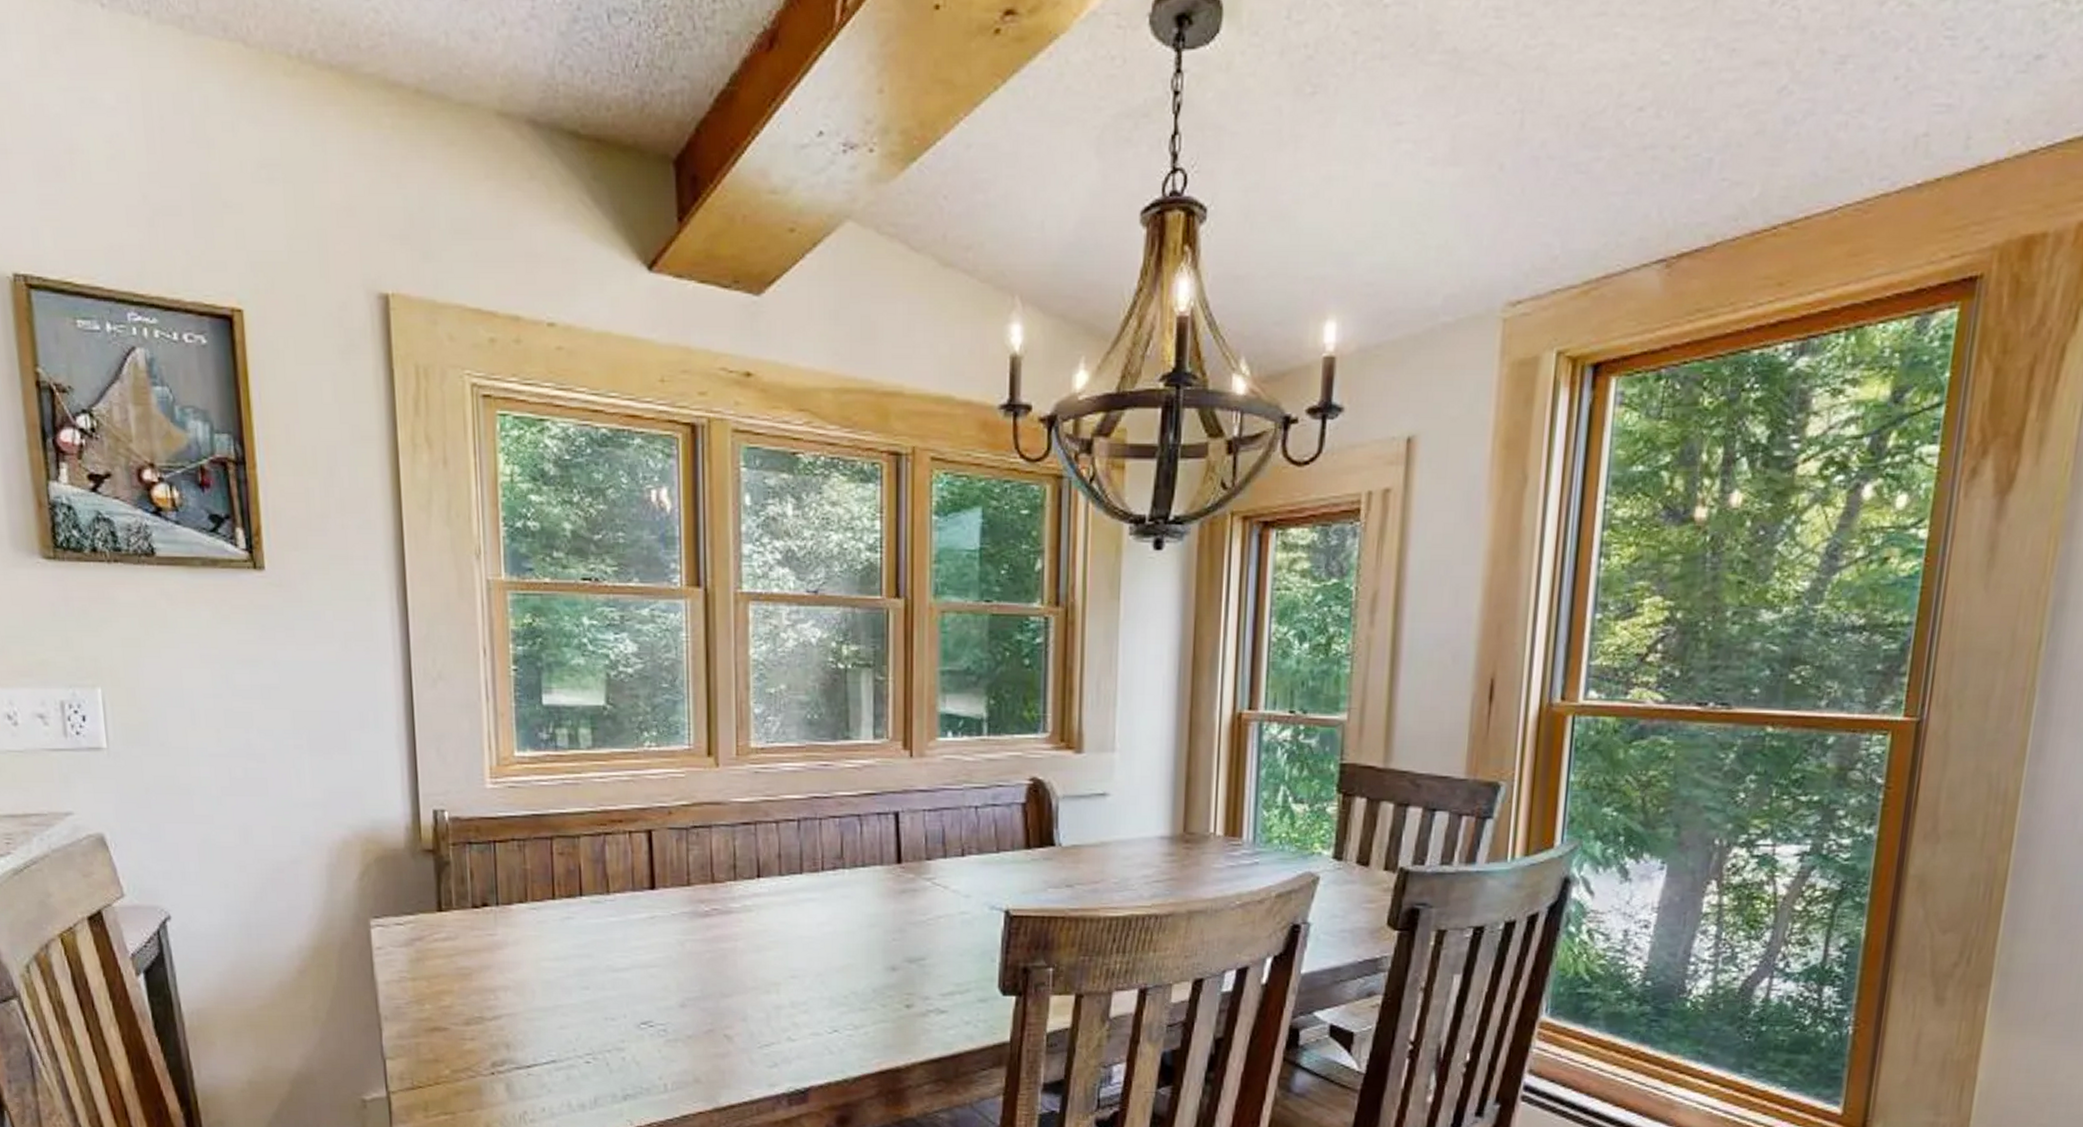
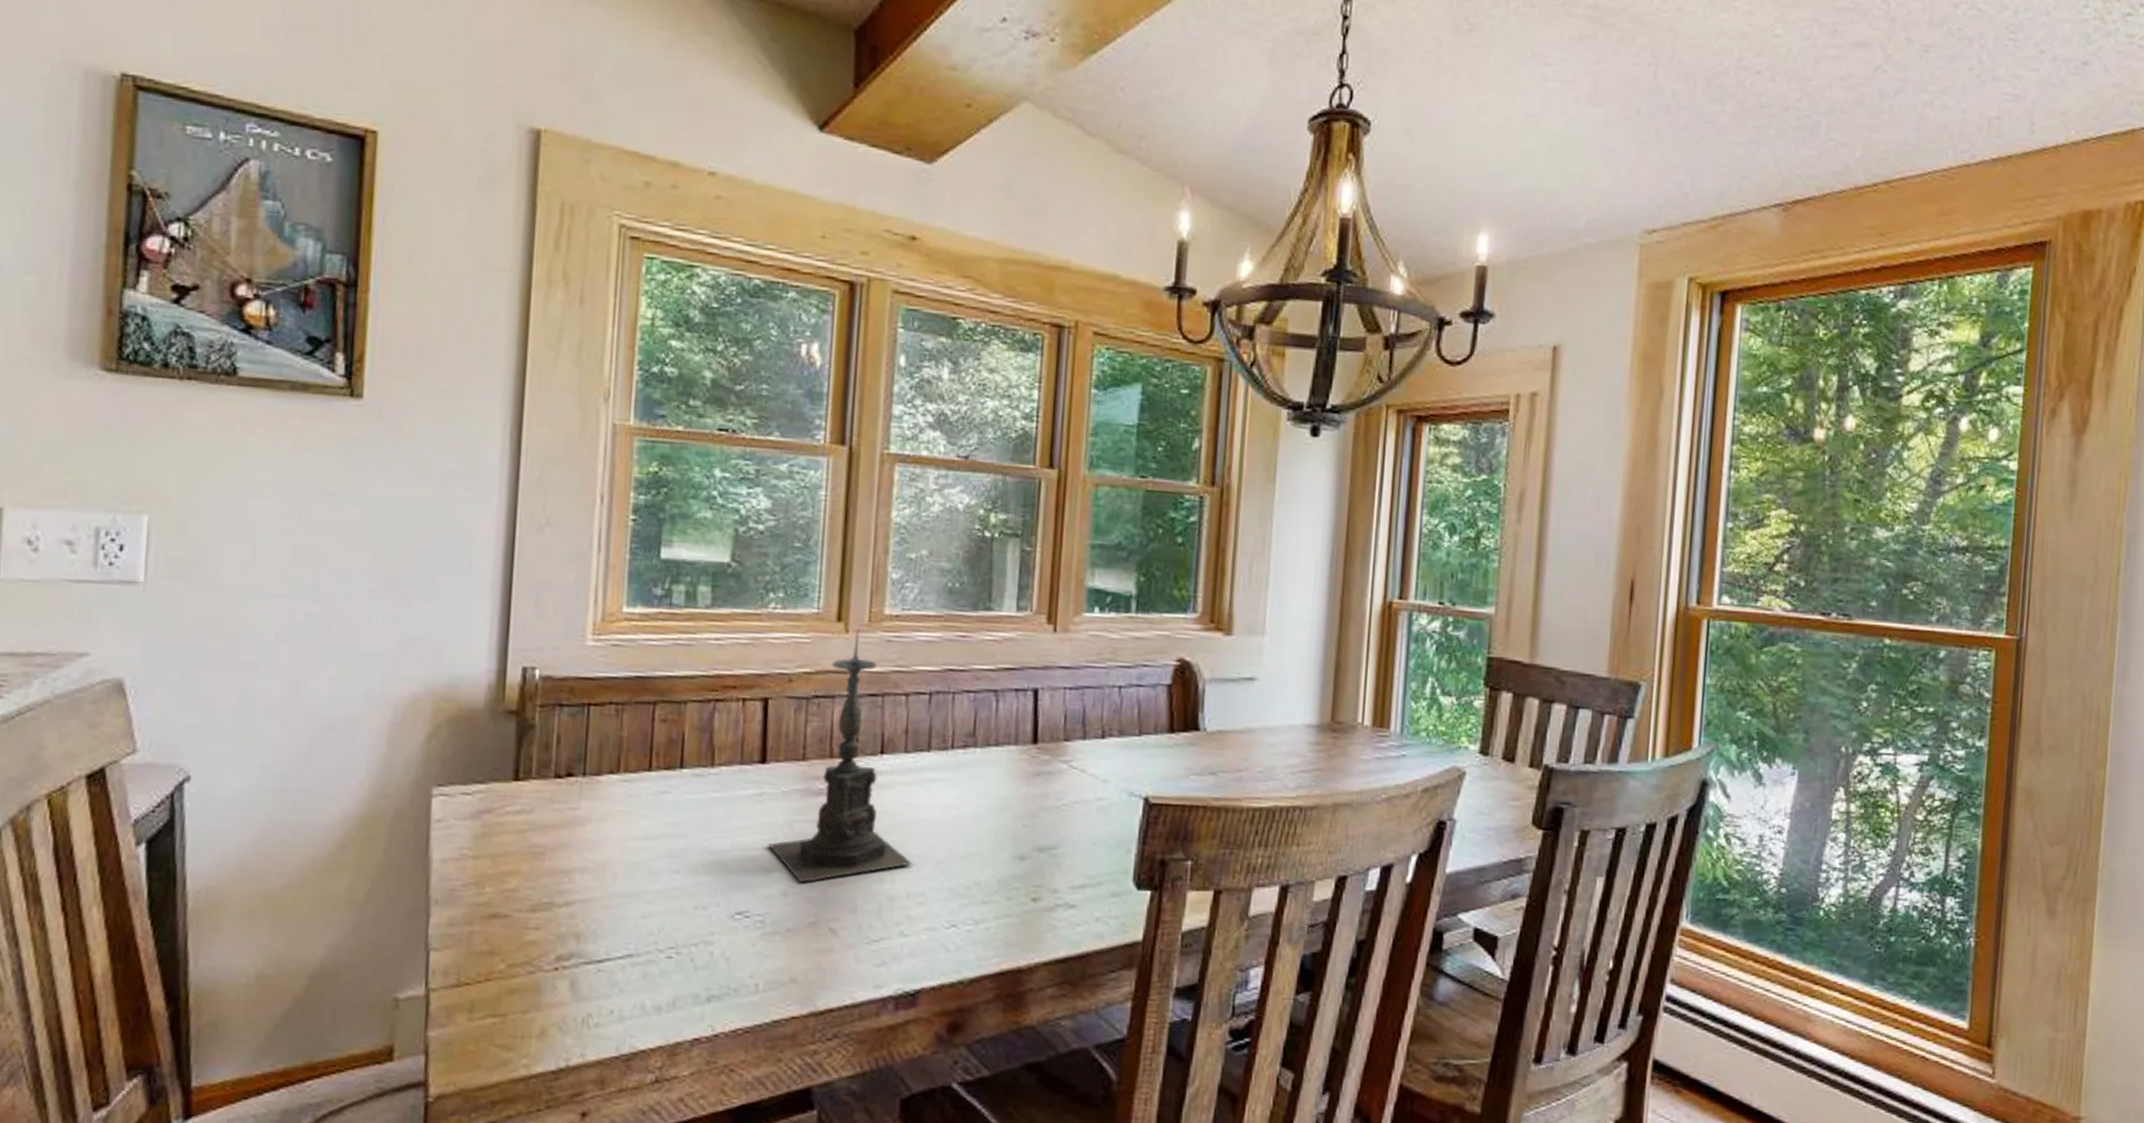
candle holder: none [664,763,794,996] -> present [768,629,913,883]

